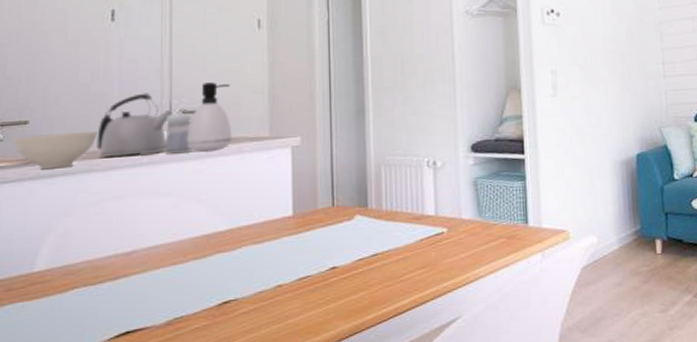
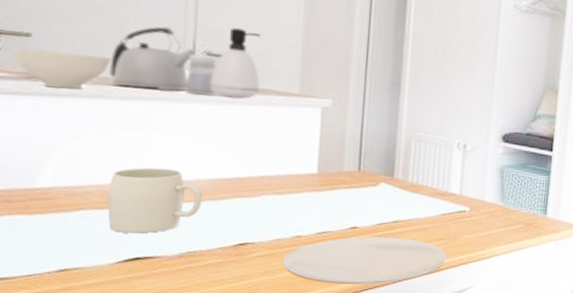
mug: none [98,233,186,307] -> present [106,167,203,234]
plate: none [267,271,430,334] -> present [283,236,447,285]

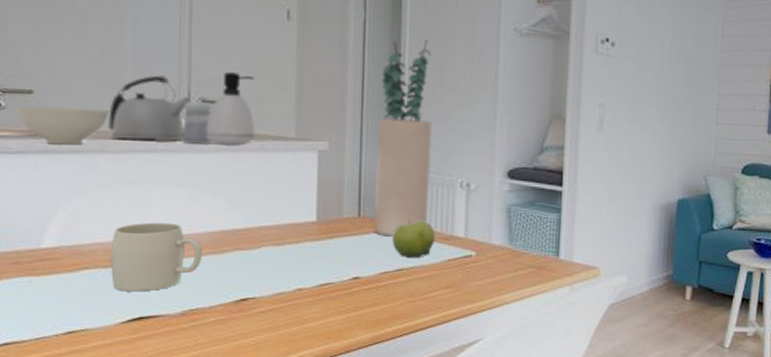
plate: present [283,236,447,285] -> none [285,286,454,340]
vase: none [372,10,435,191] -> present [373,40,432,237]
fruit: none [390,175,431,211] -> present [392,219,435,258]

